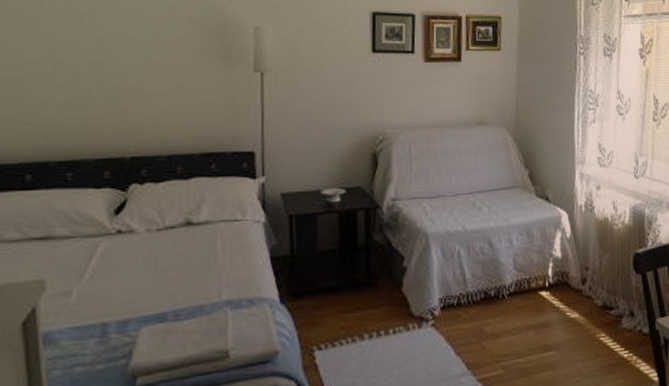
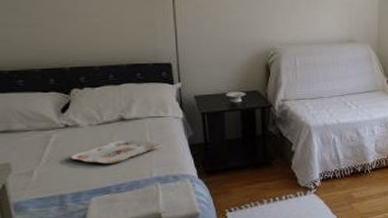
serving tray: none [121,250,235,282] -> present [71,139,161,164]

